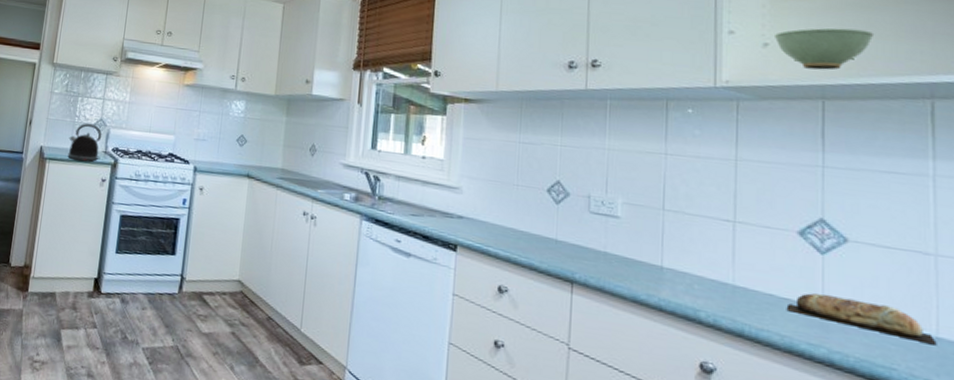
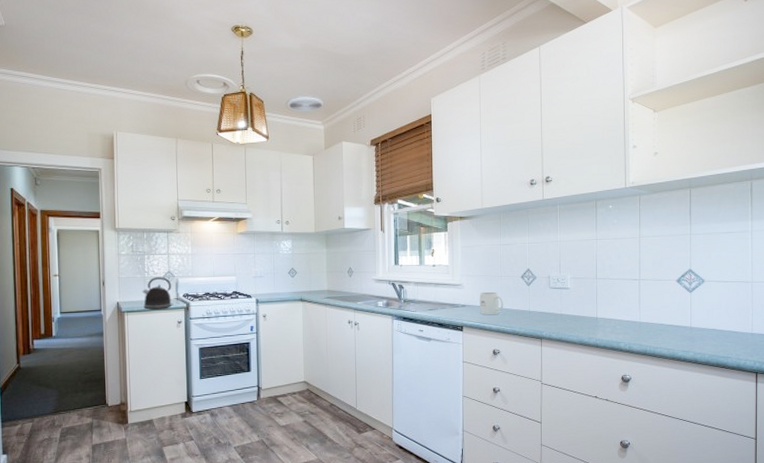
mug: none [482,202,519,238] -> present [479,291,504,315]
bowl: present [775,28,875,70] -> none [661,137,720,168]
bread loaf: present [788,293,937,346] -> none [671,318,752,338]

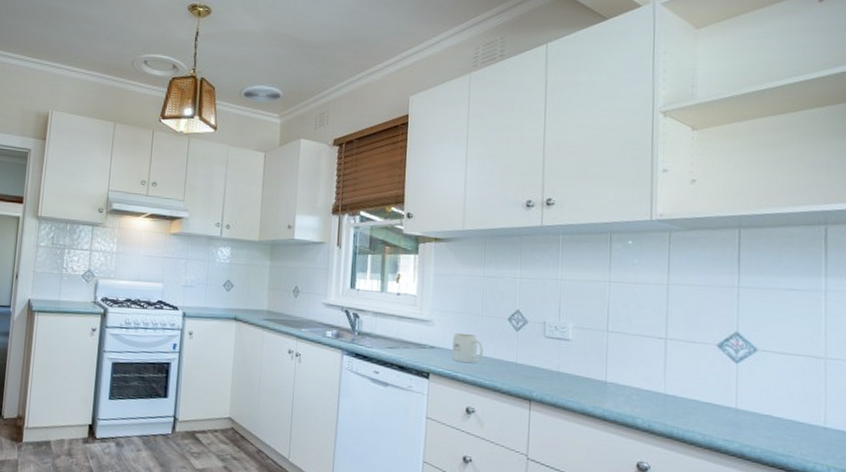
kettle: present [142,276,174,310] -> none [56,274,91,313]

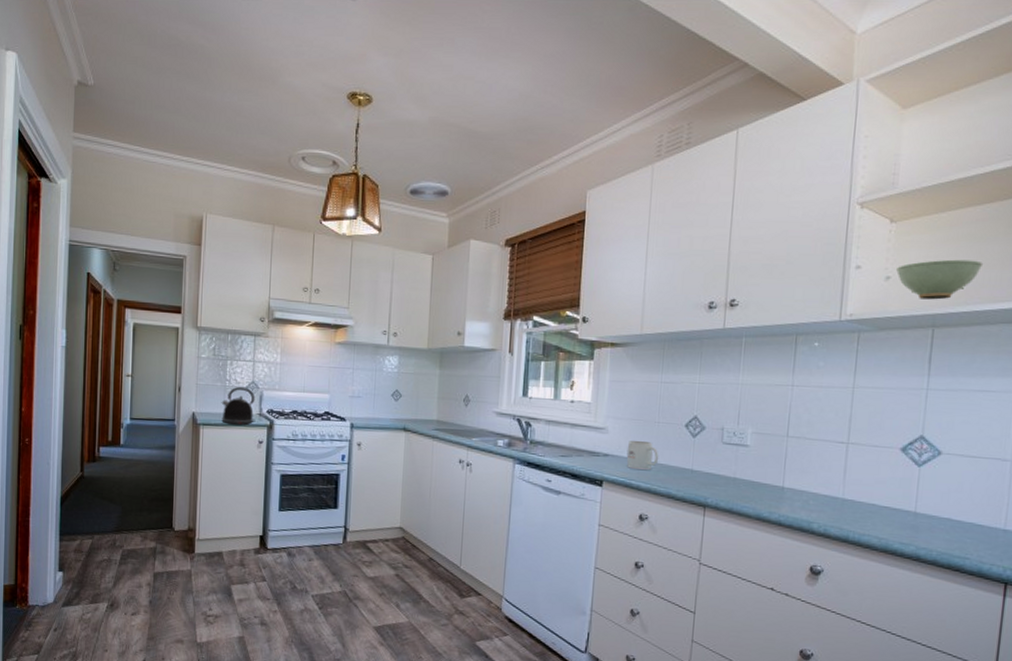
kettle: none [56,274,91,313] -> present [221,386,256,426]
bowl: none [701,165,782,202] -> present [896,259,984,300]

